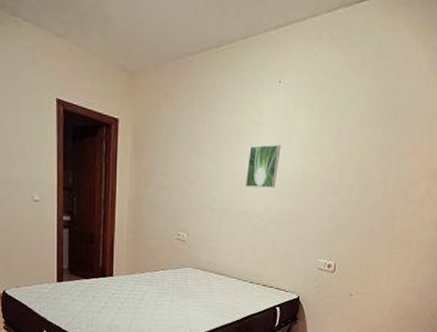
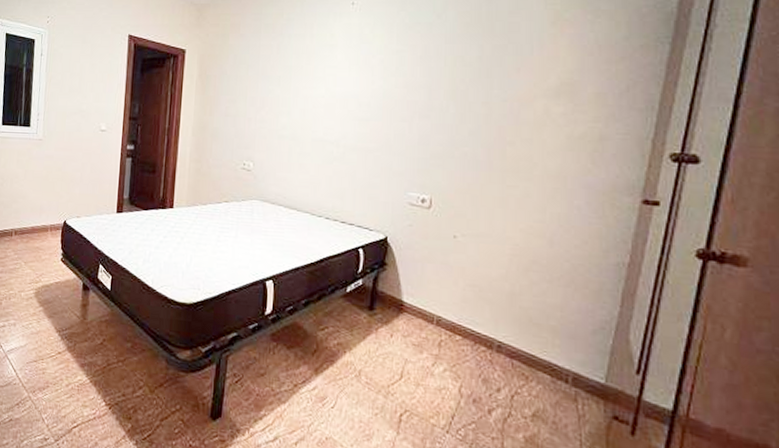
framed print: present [245,144,281,188] -> none [317,66,357,113]

